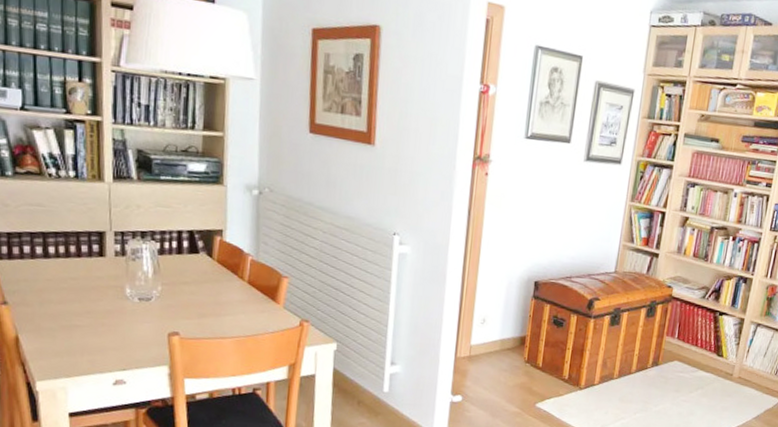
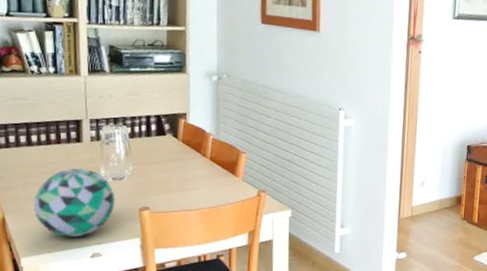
decorative ball: none [50,285,141,362] -> present [33,168,115,237]

